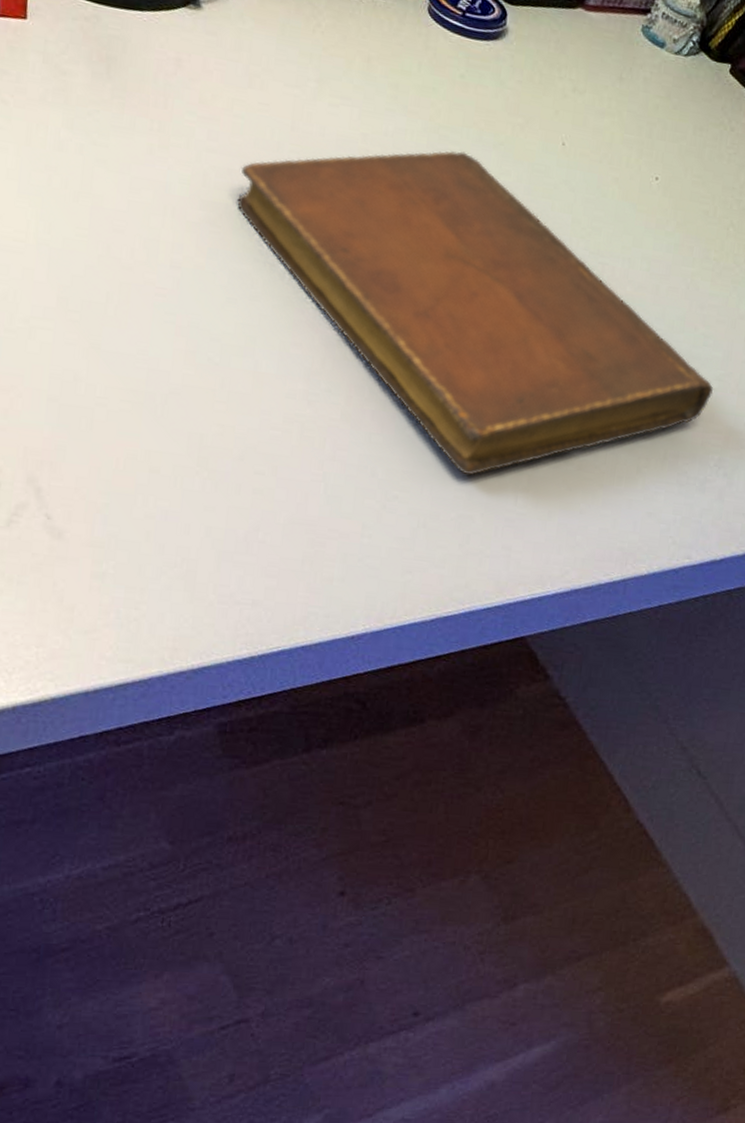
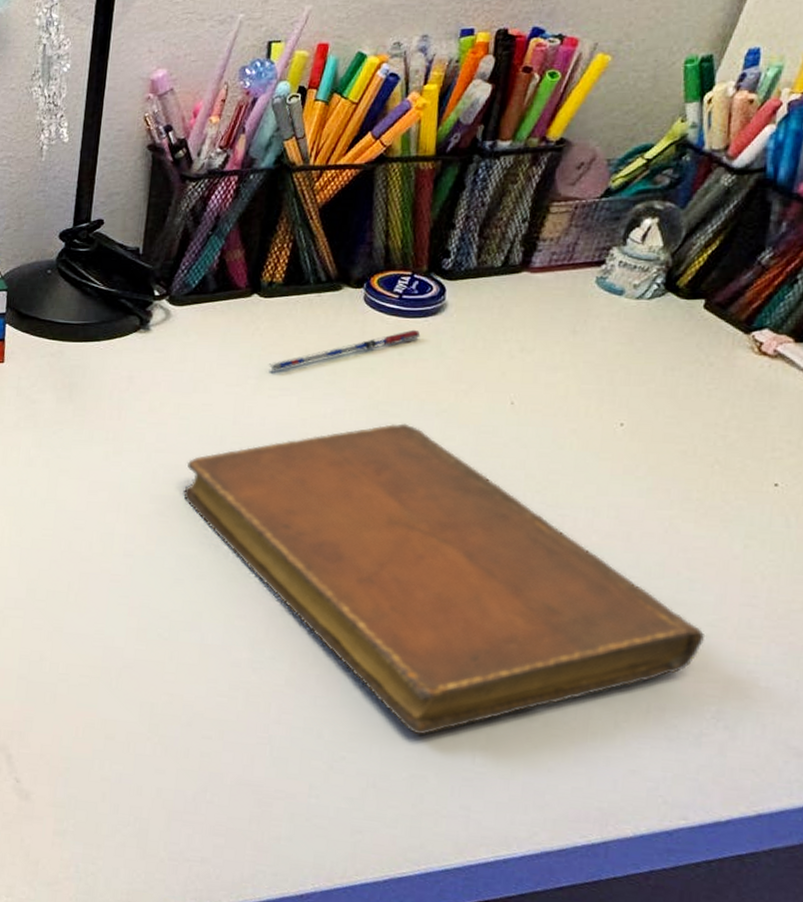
pen: none [330,51,482,78] -> present [269,329,421,373]

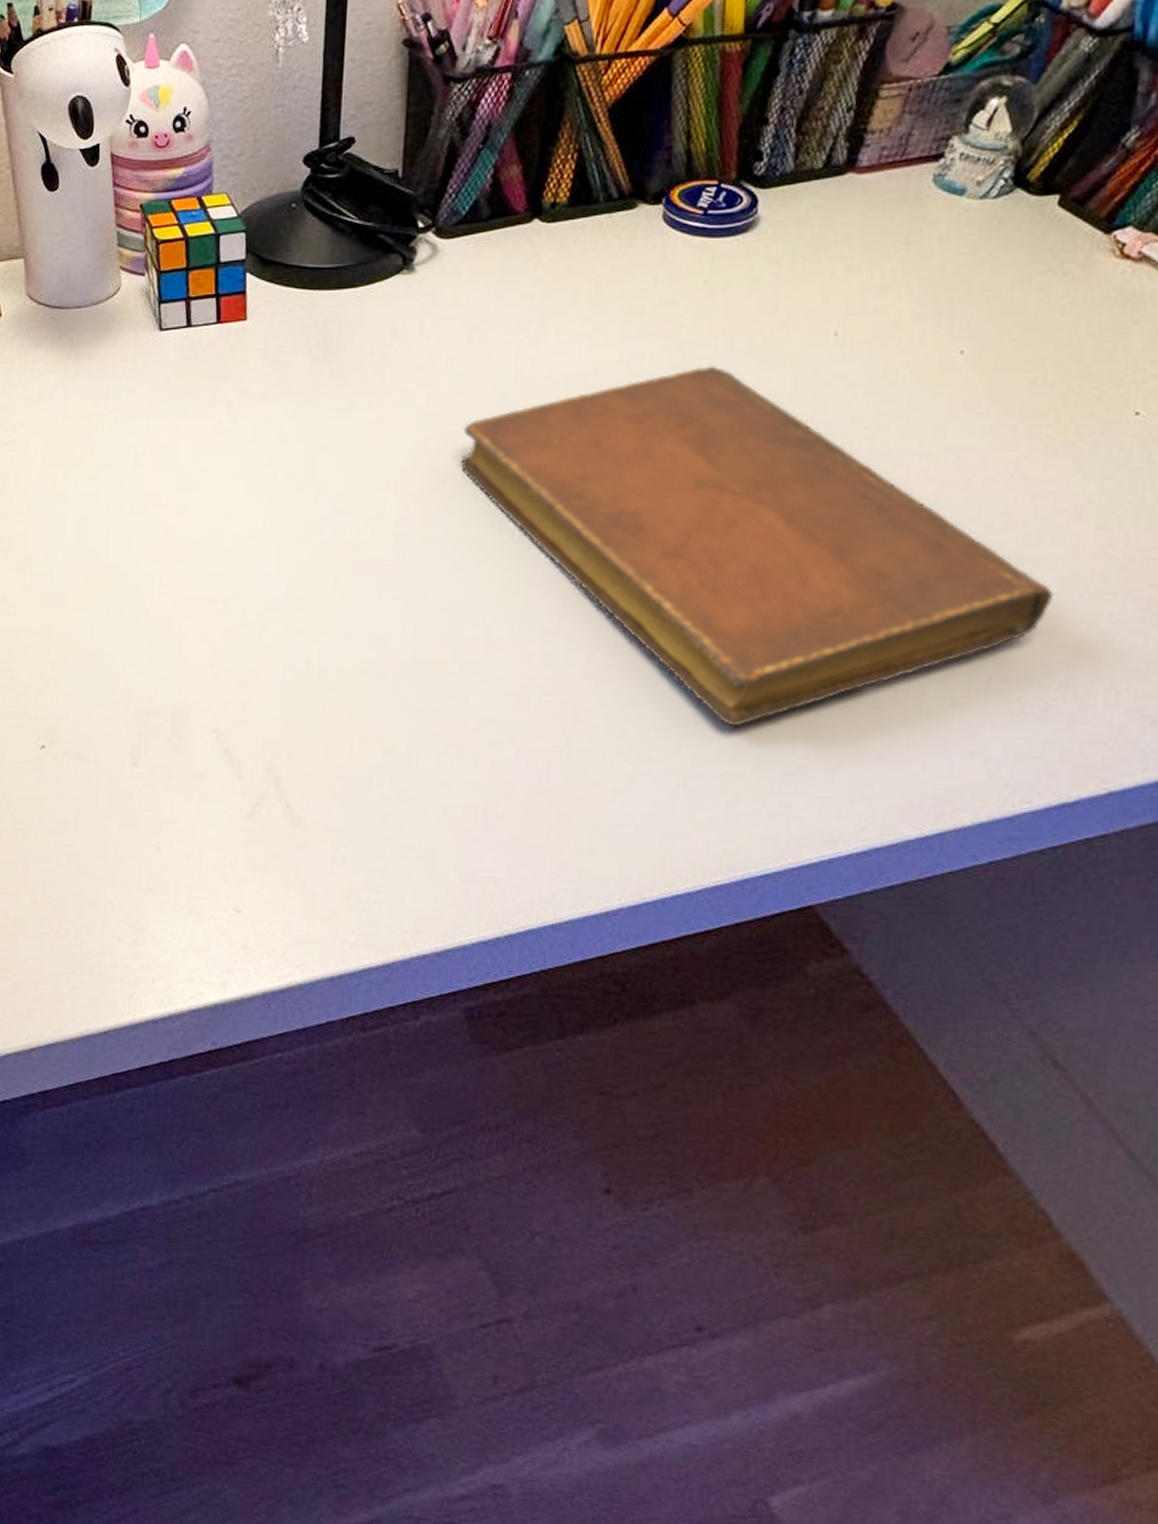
pen: present [269,329,421,373] -> none [555,251,730,313]

